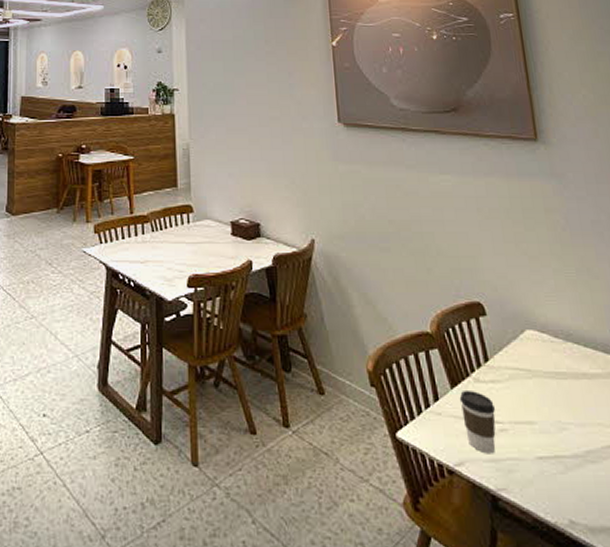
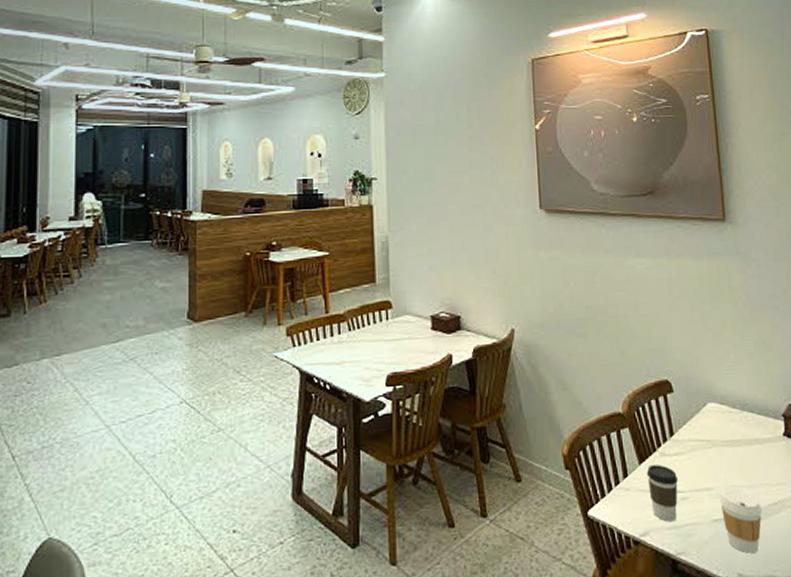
coffee cup: none [543,426,595,499] -> present [719,489,762,554]

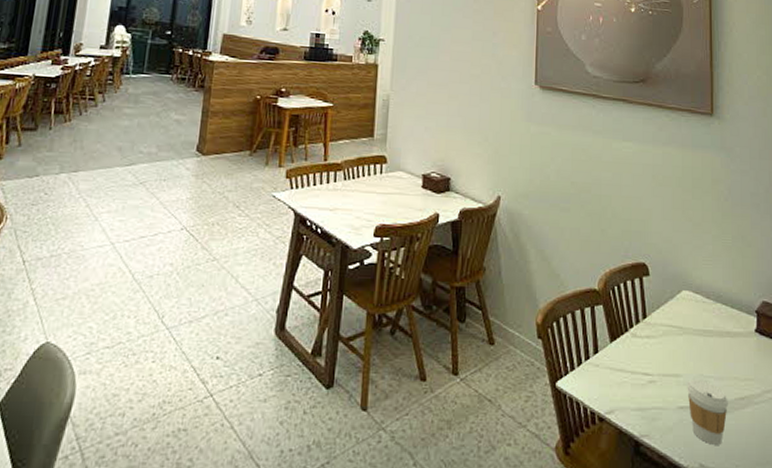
coffee cup: present [646,464,679,522] -> none [616,343,648,404]

